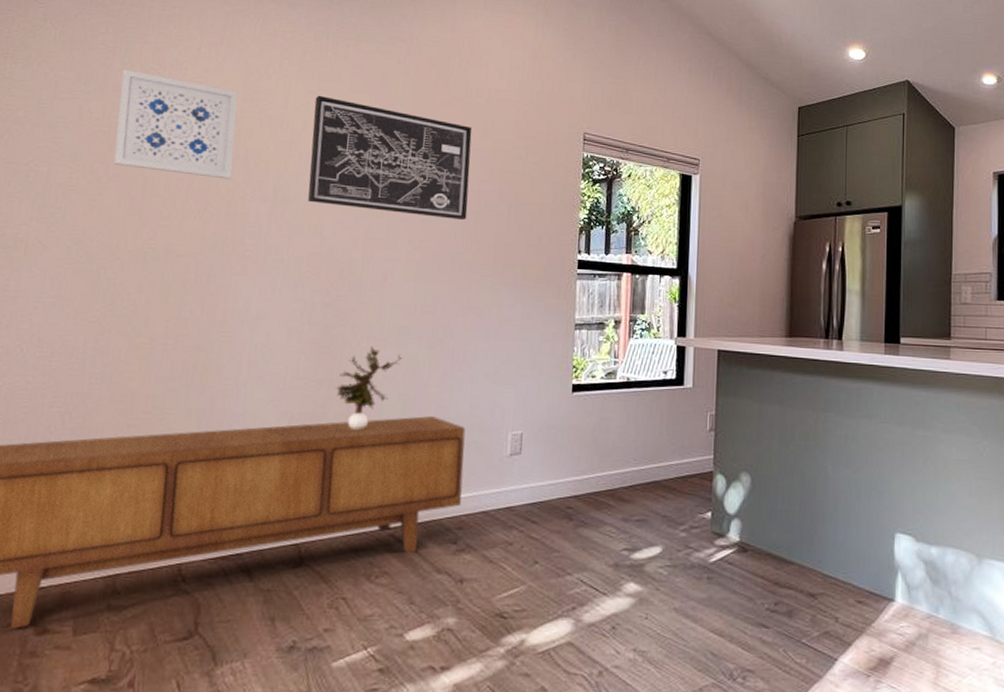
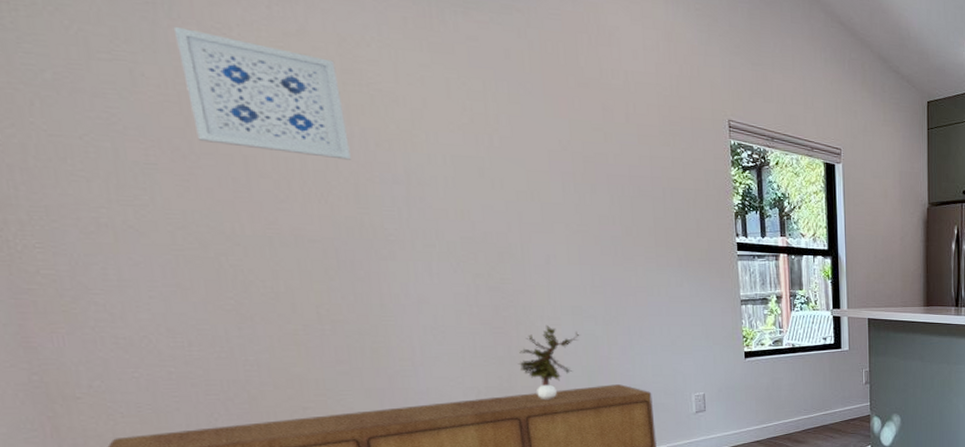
wall art: present [308,95,473,221] -> none [430,69,622,205]

